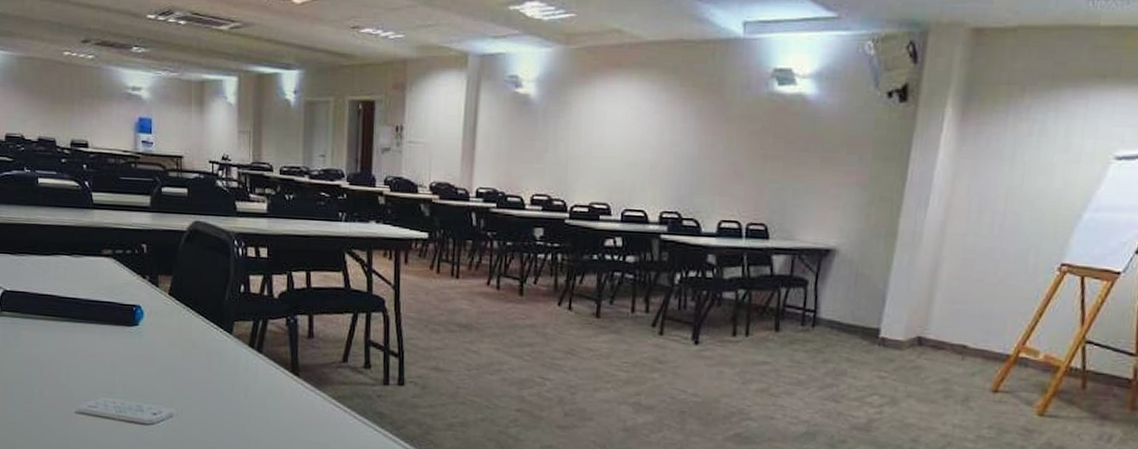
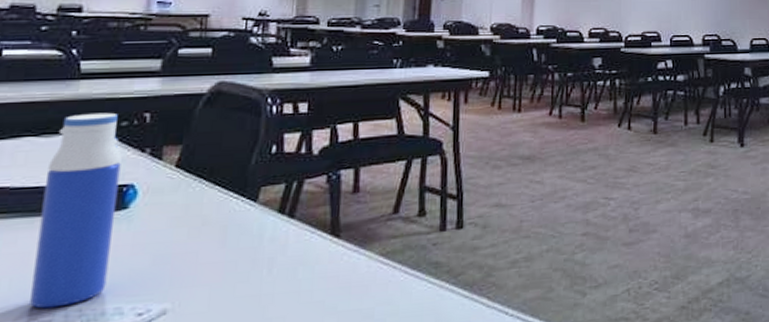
water bottle: none [79,240,130,398] -> present [30,112,122,309]

